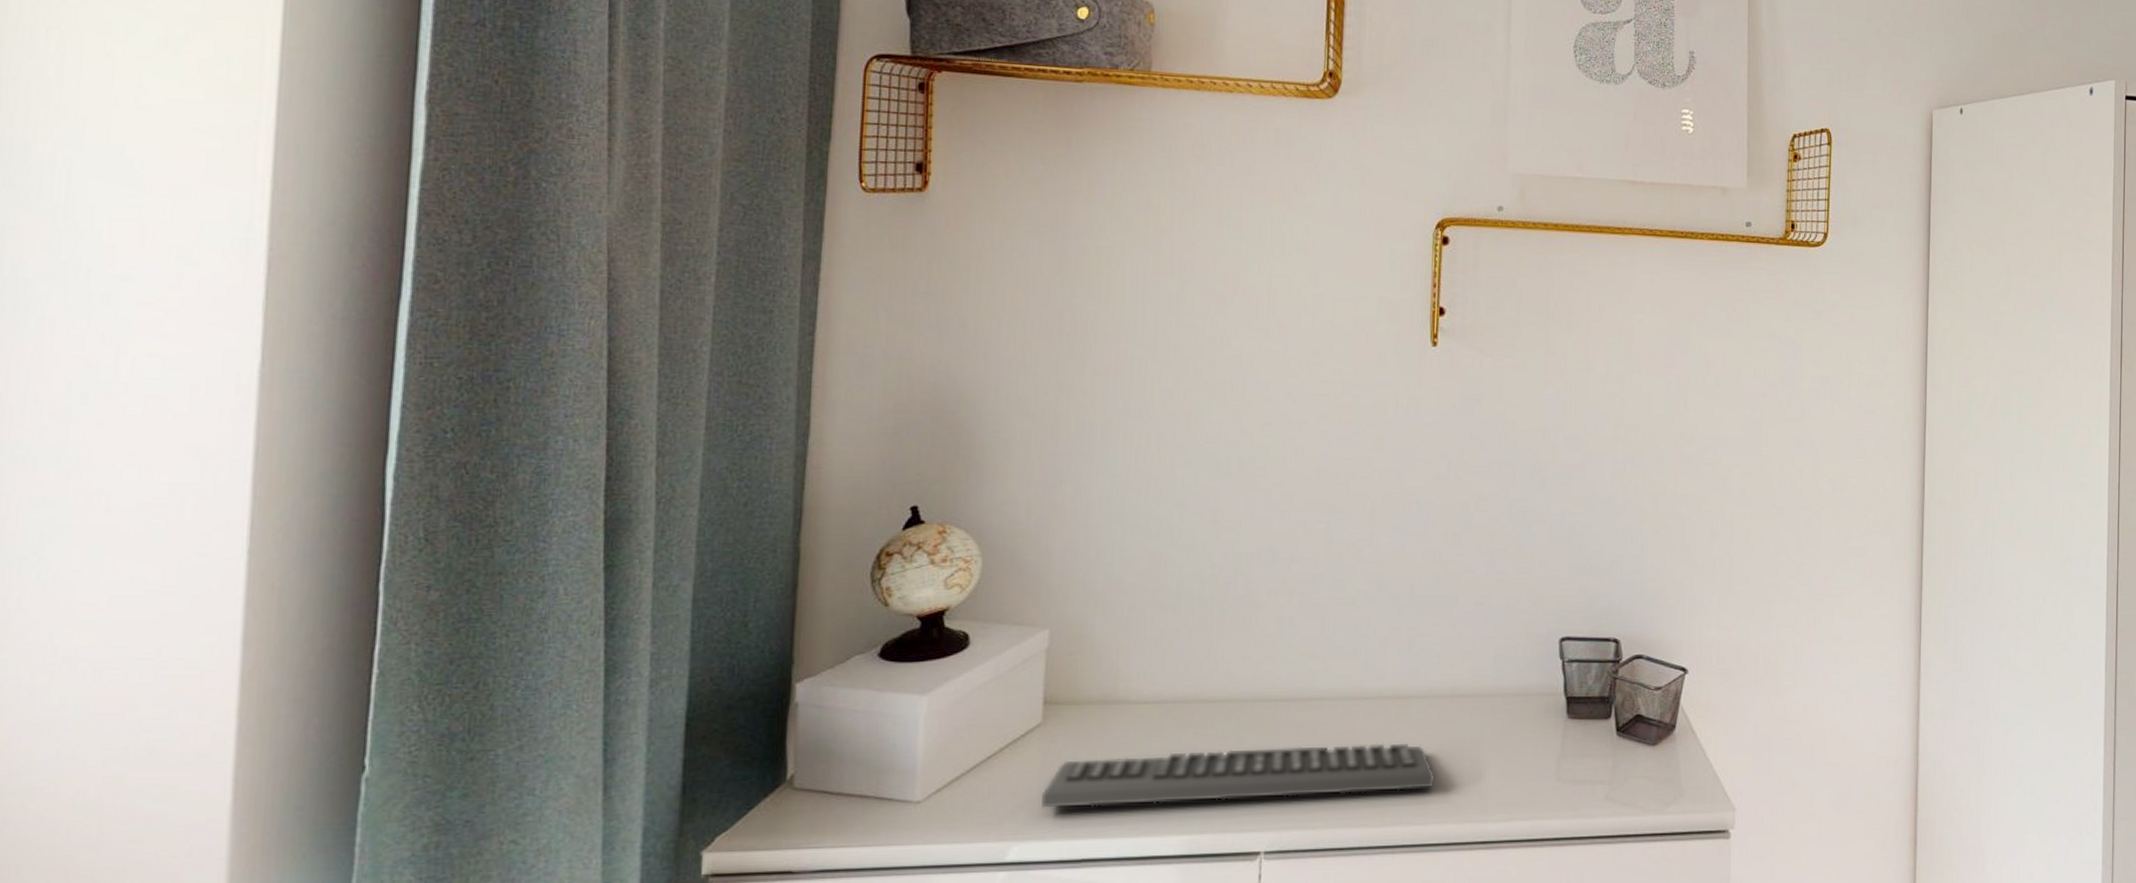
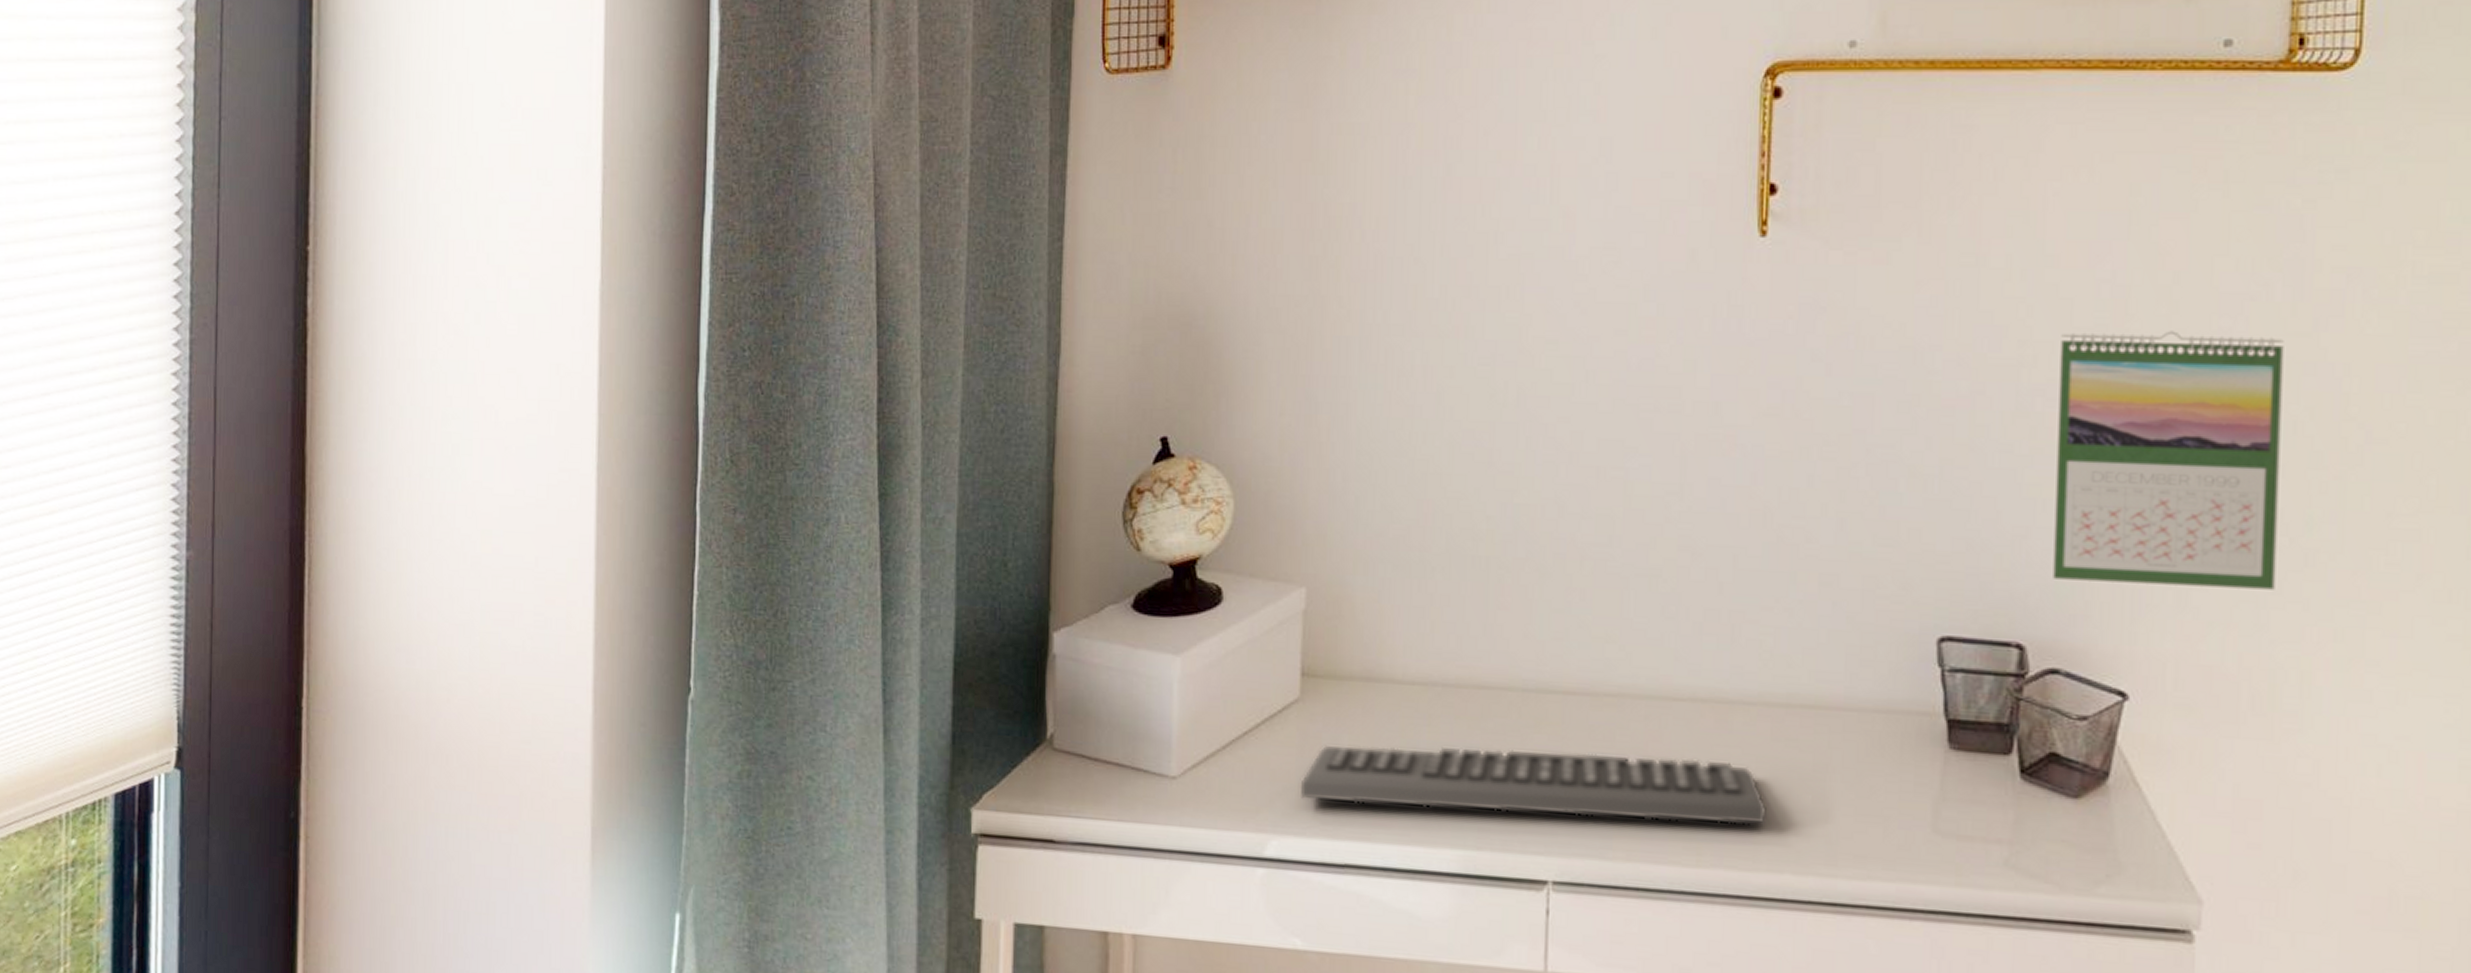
calendar: none [1638,417,1784,591] -> present [2053,331,2284,590]

